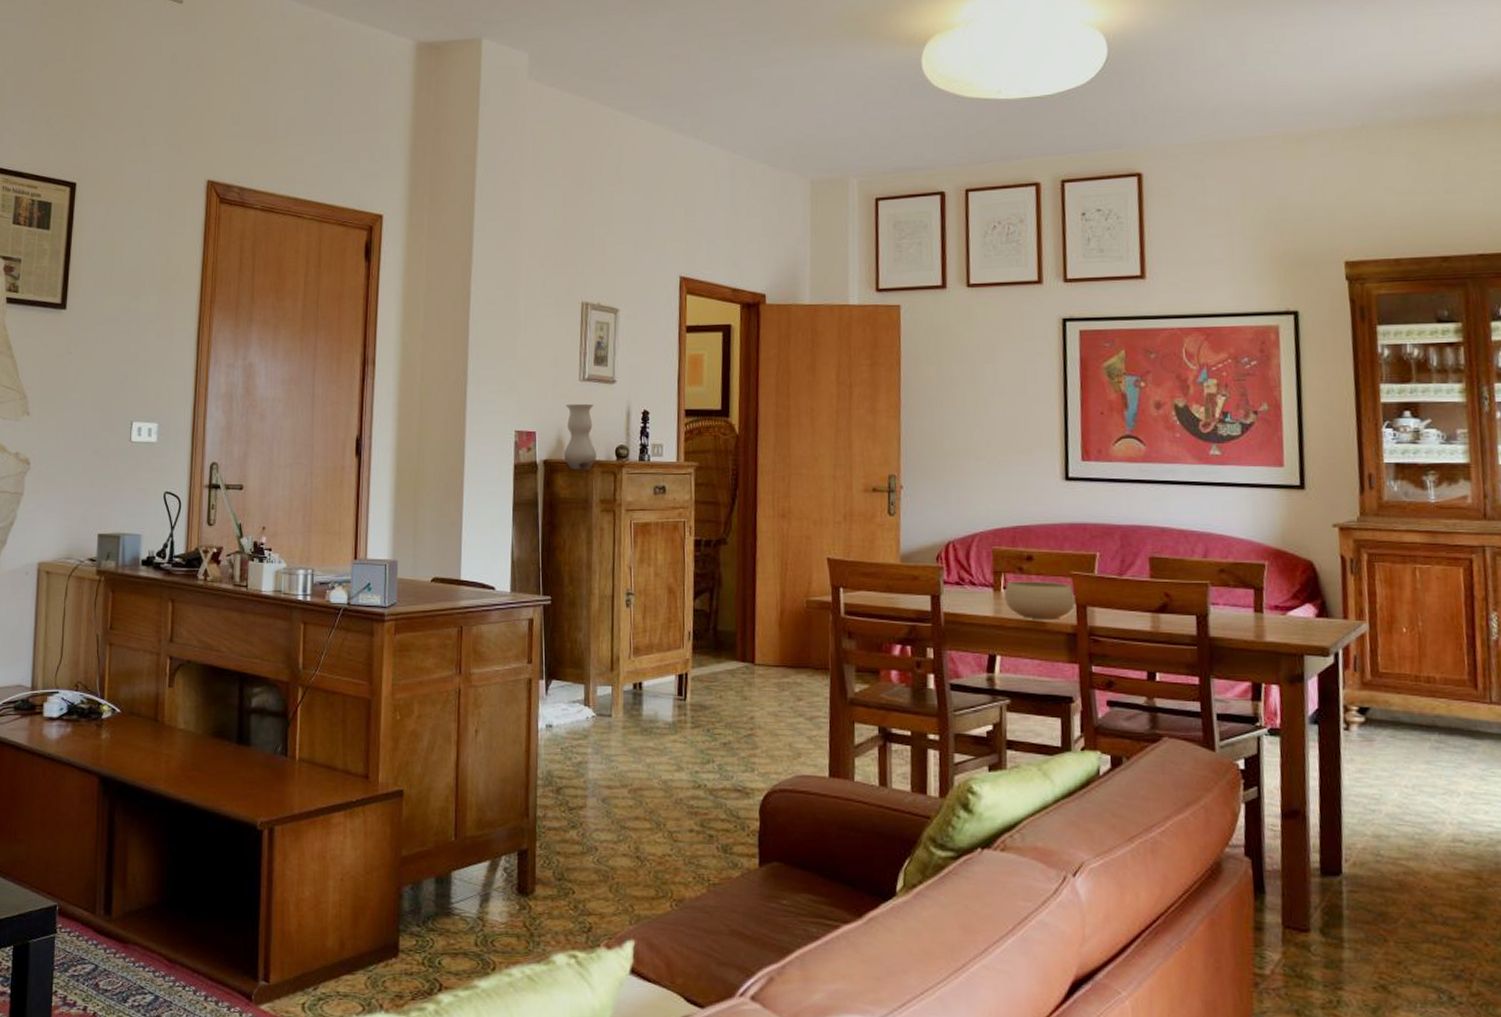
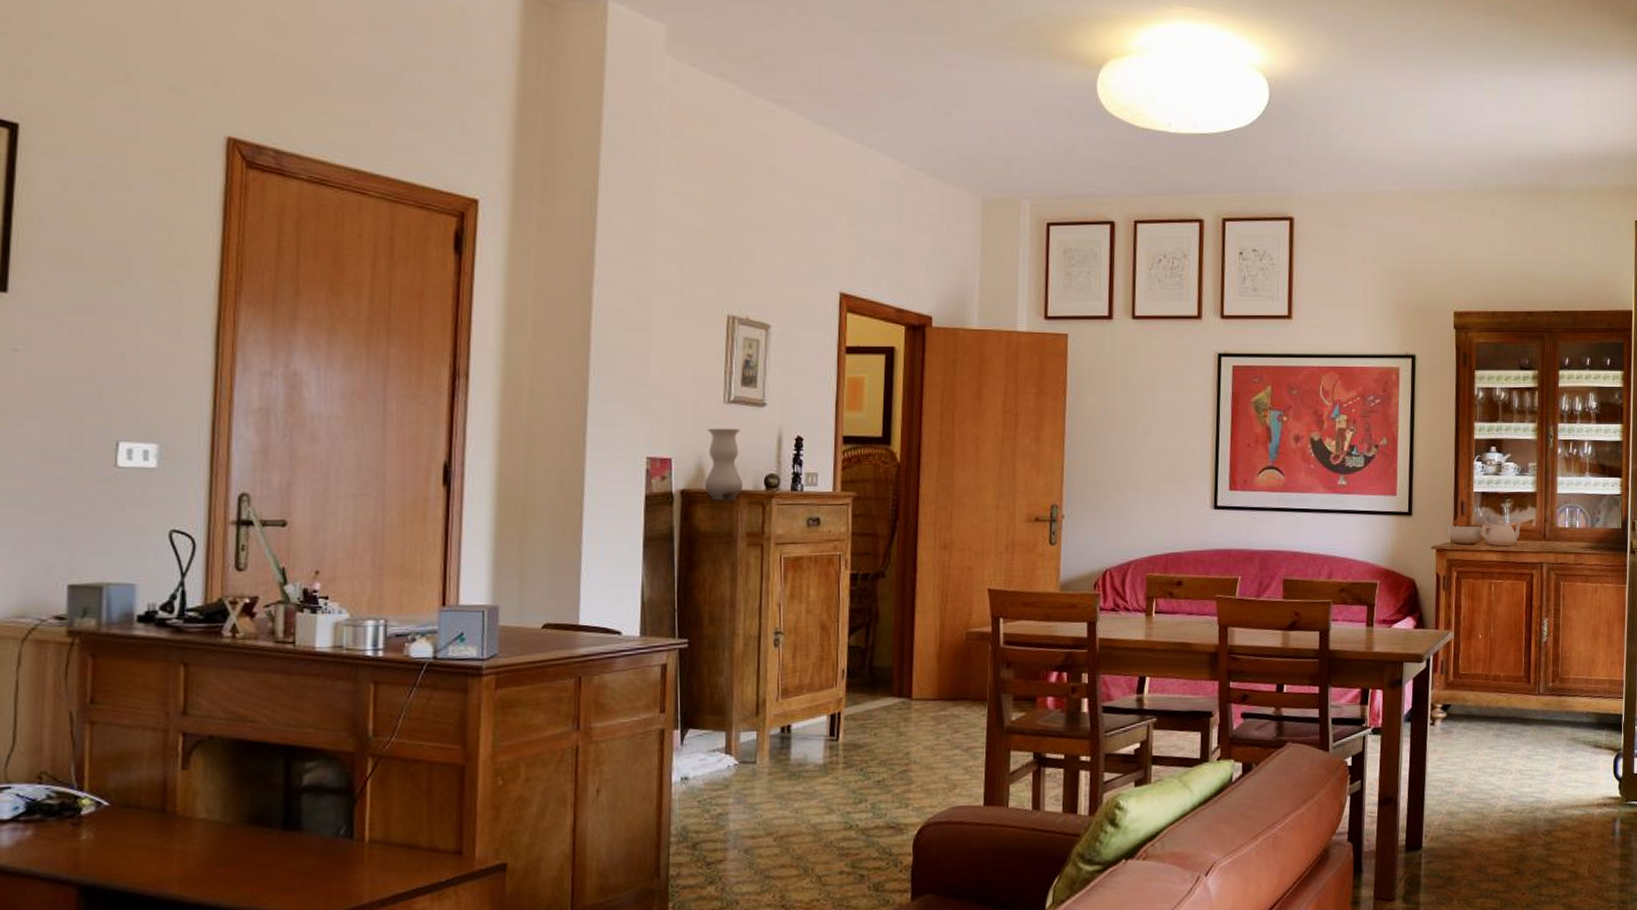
bowl: present [1003,581,1076,620] -> none [1155,604,1218,641]
bowl: none [1351,500,1400,525] -> present [1447,525,1483,547]
teapot: none [1395,496,1454,528] -> present [1479,521,1523,548]

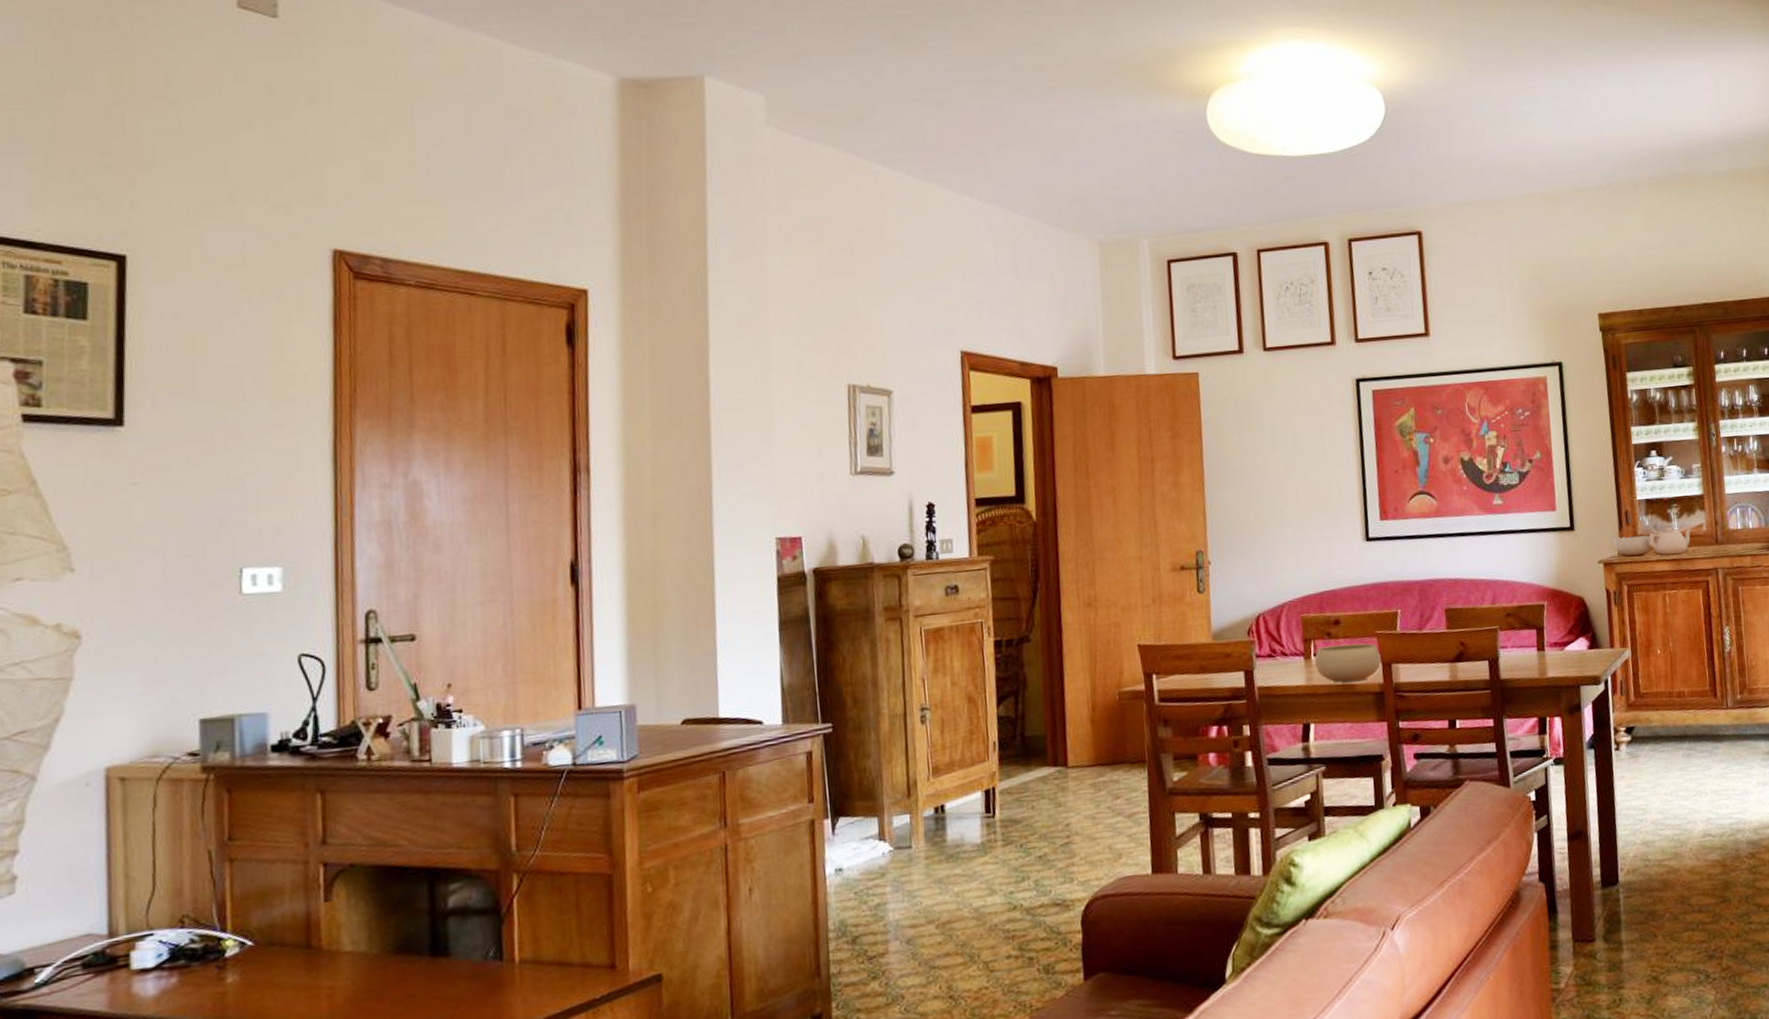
vase: present [704,428,744,501] -> none [836,500,877,578]
bowl: none [1155,604,1218,641] -> present [1314,643,1381,683]

